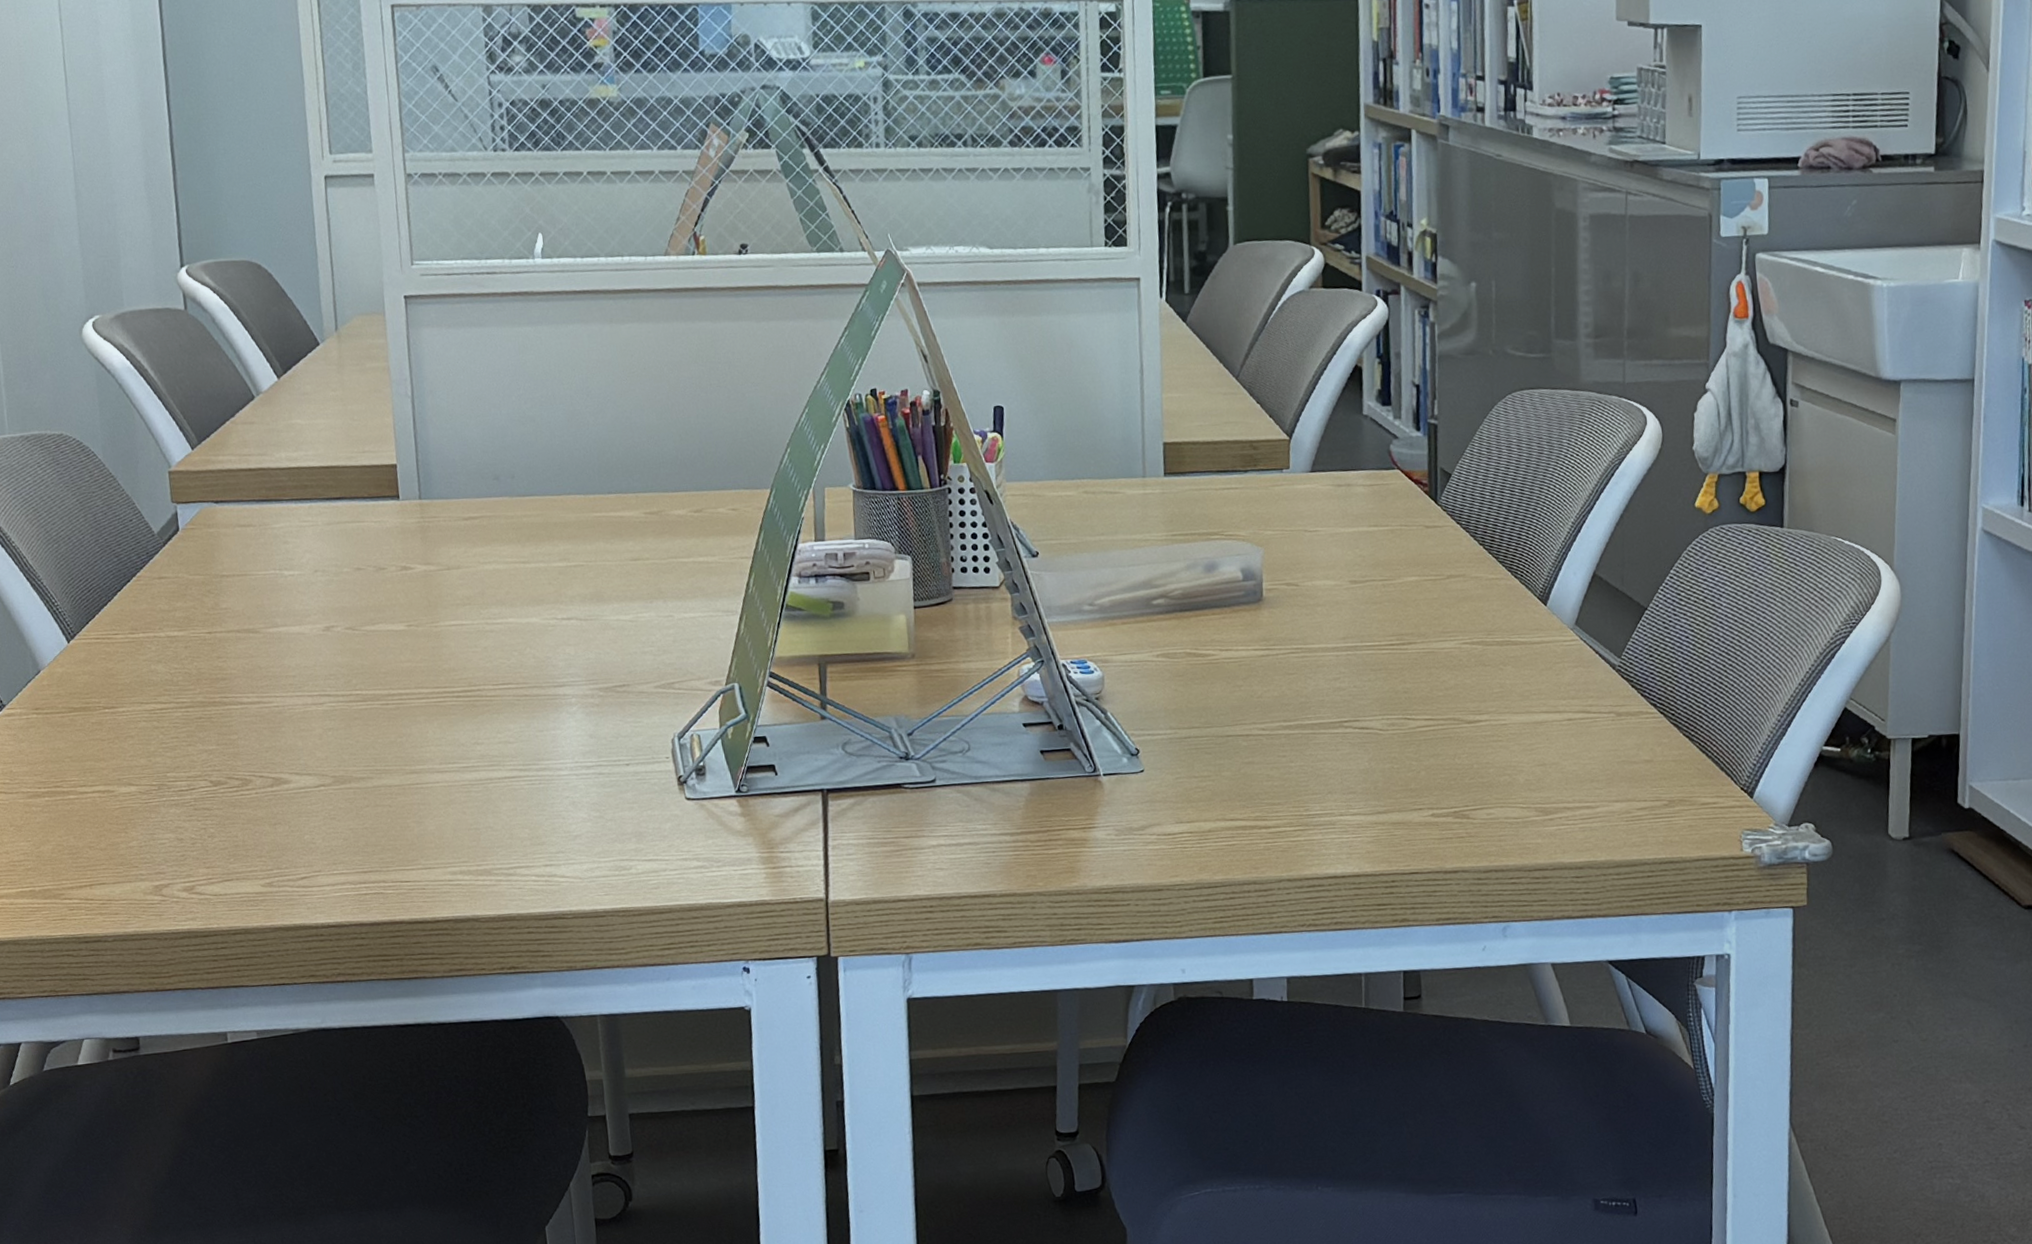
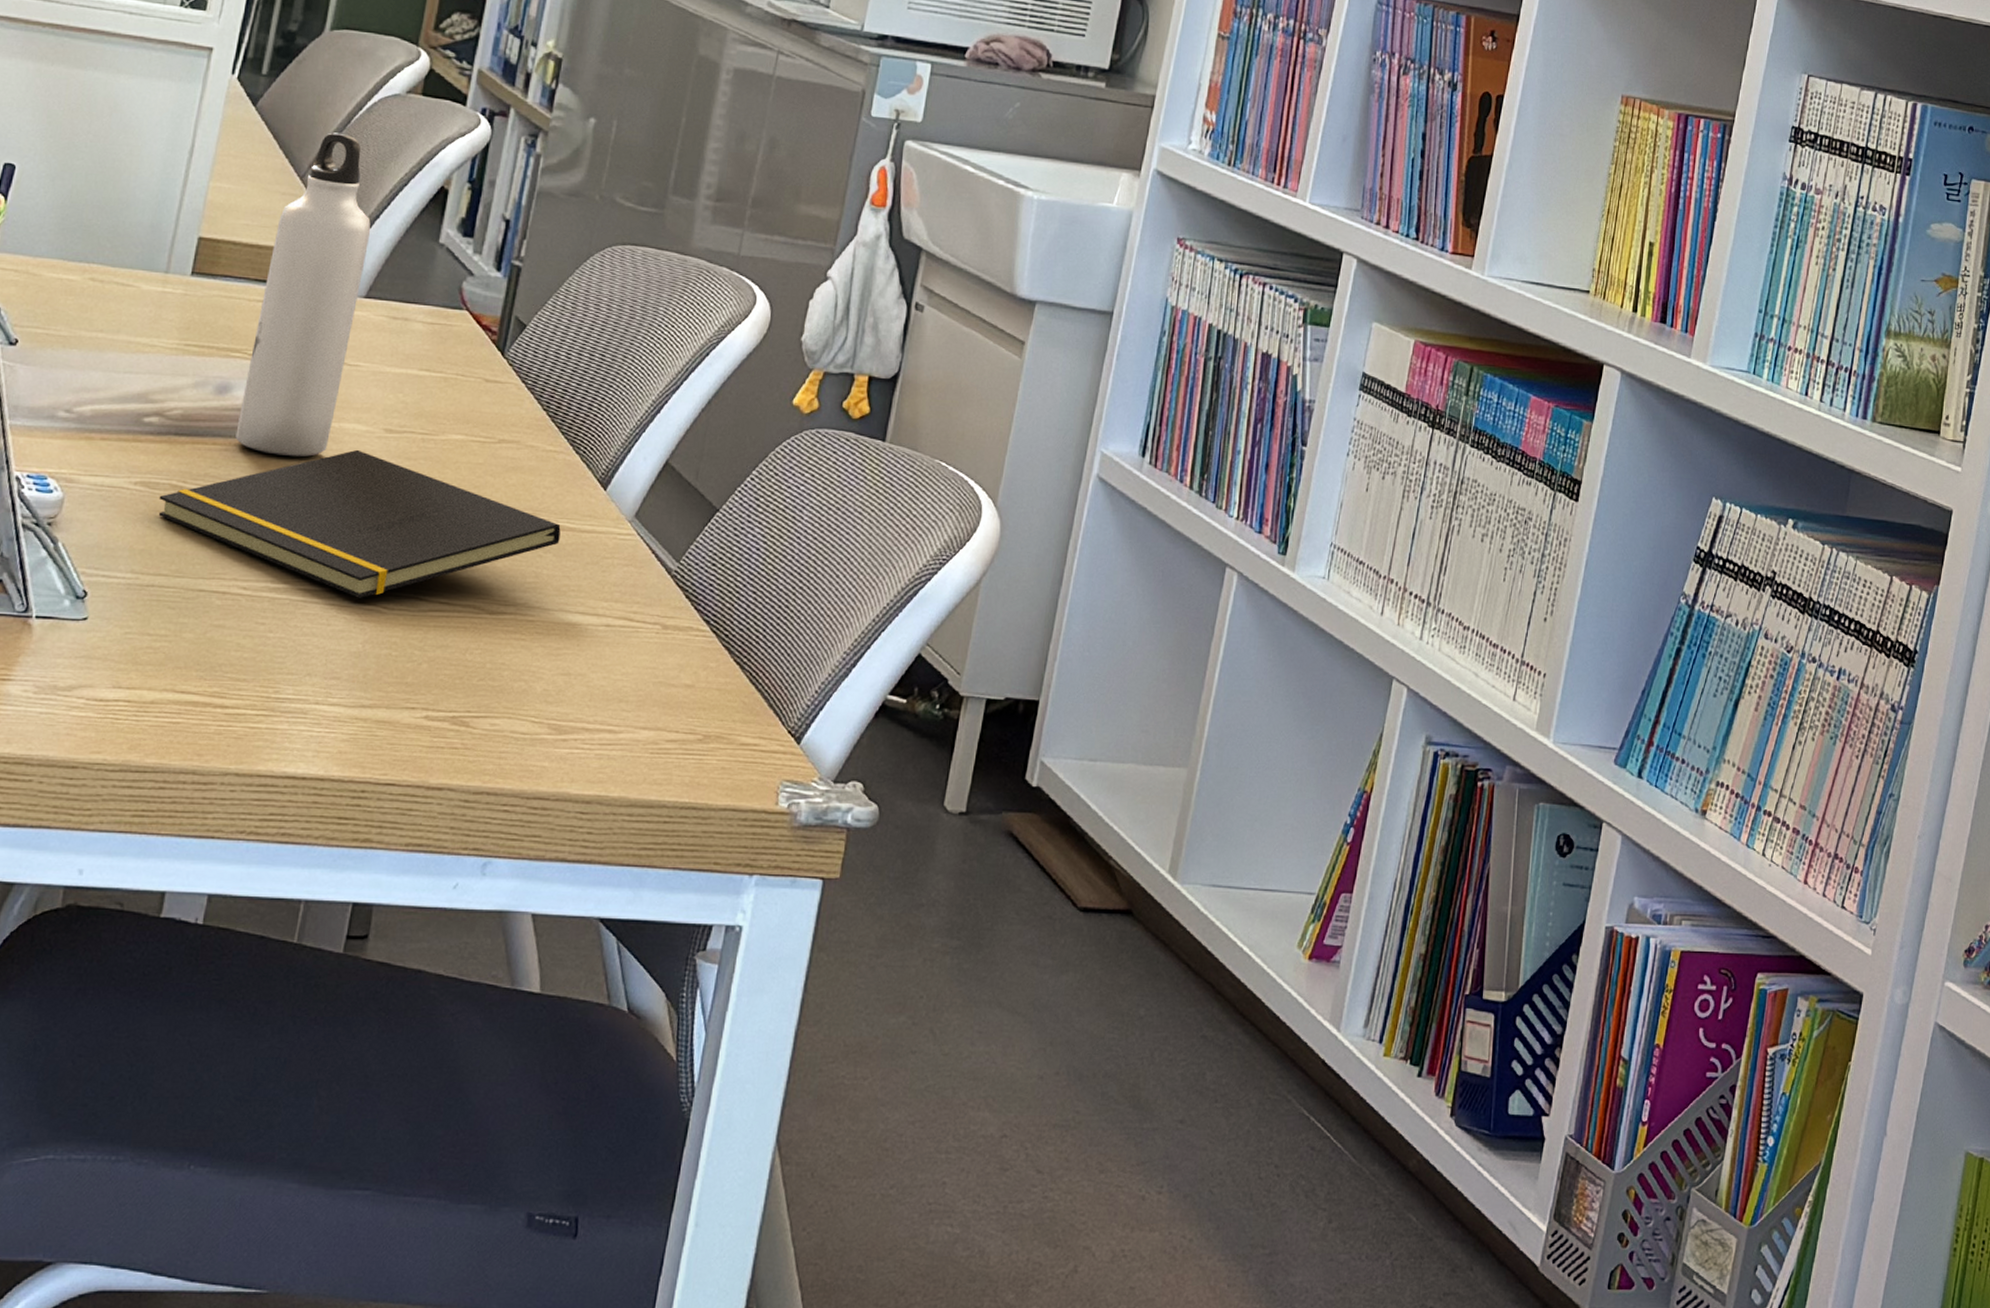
notepad: none [1178,601,1515,725] -> present [158,449,561,598]
water bottle: none [1225,333,1306,616] -> present [235,132,371,457]

